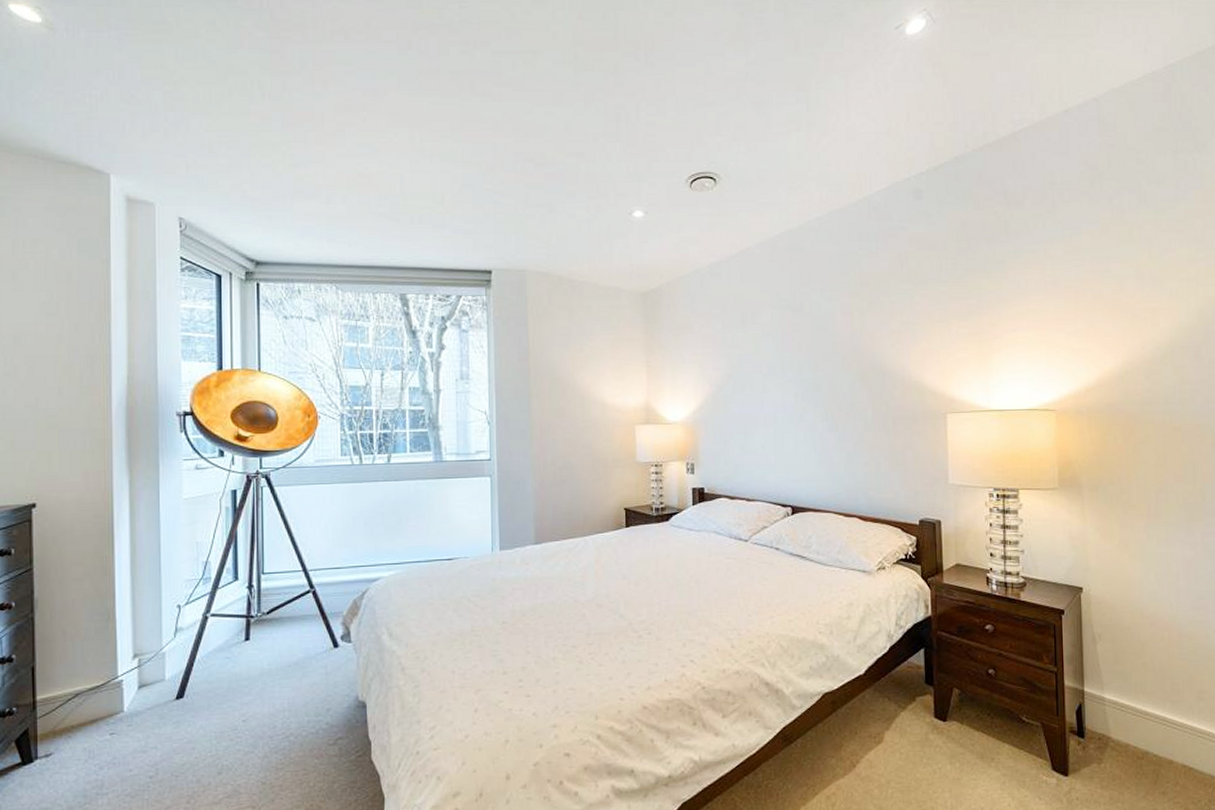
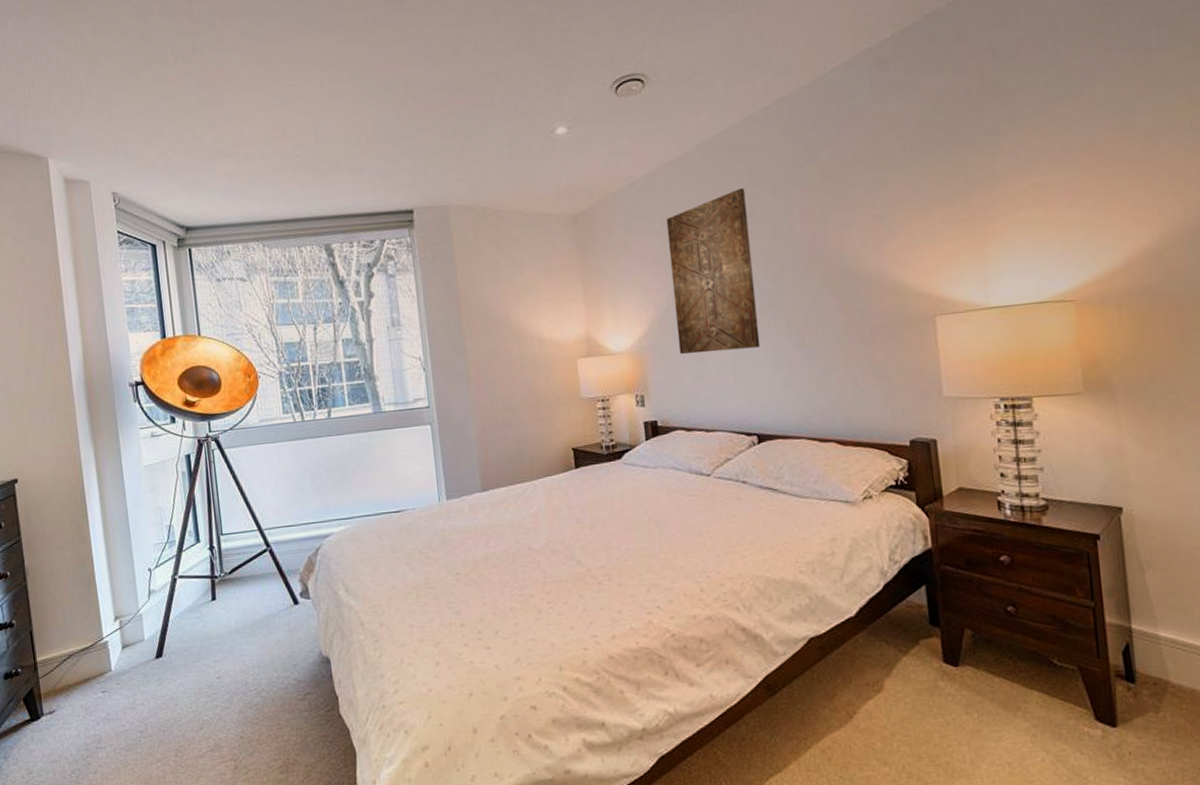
wall art: none [726,285,800,429] -> present [666,187,761,354]

